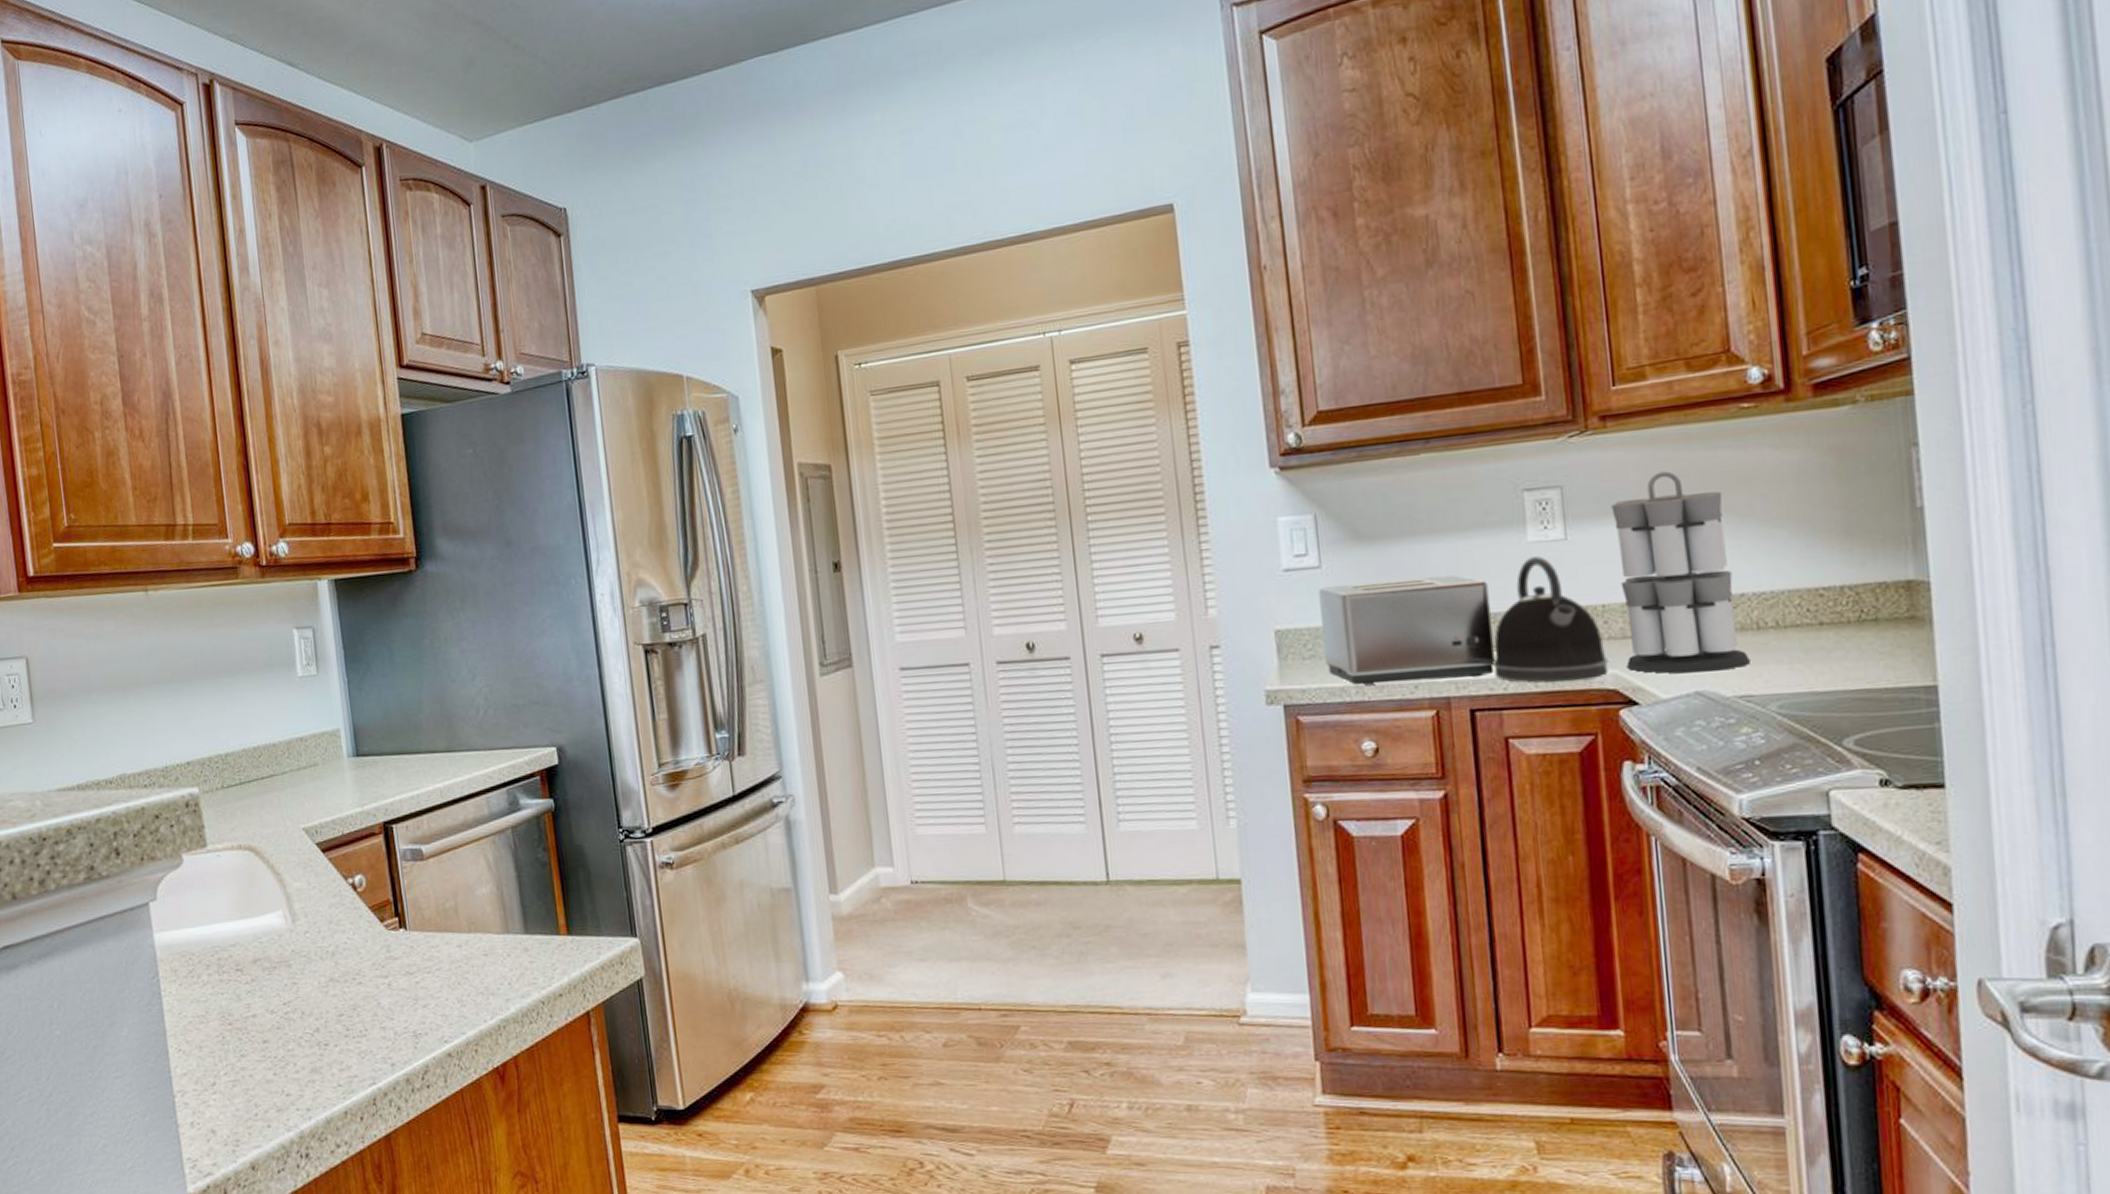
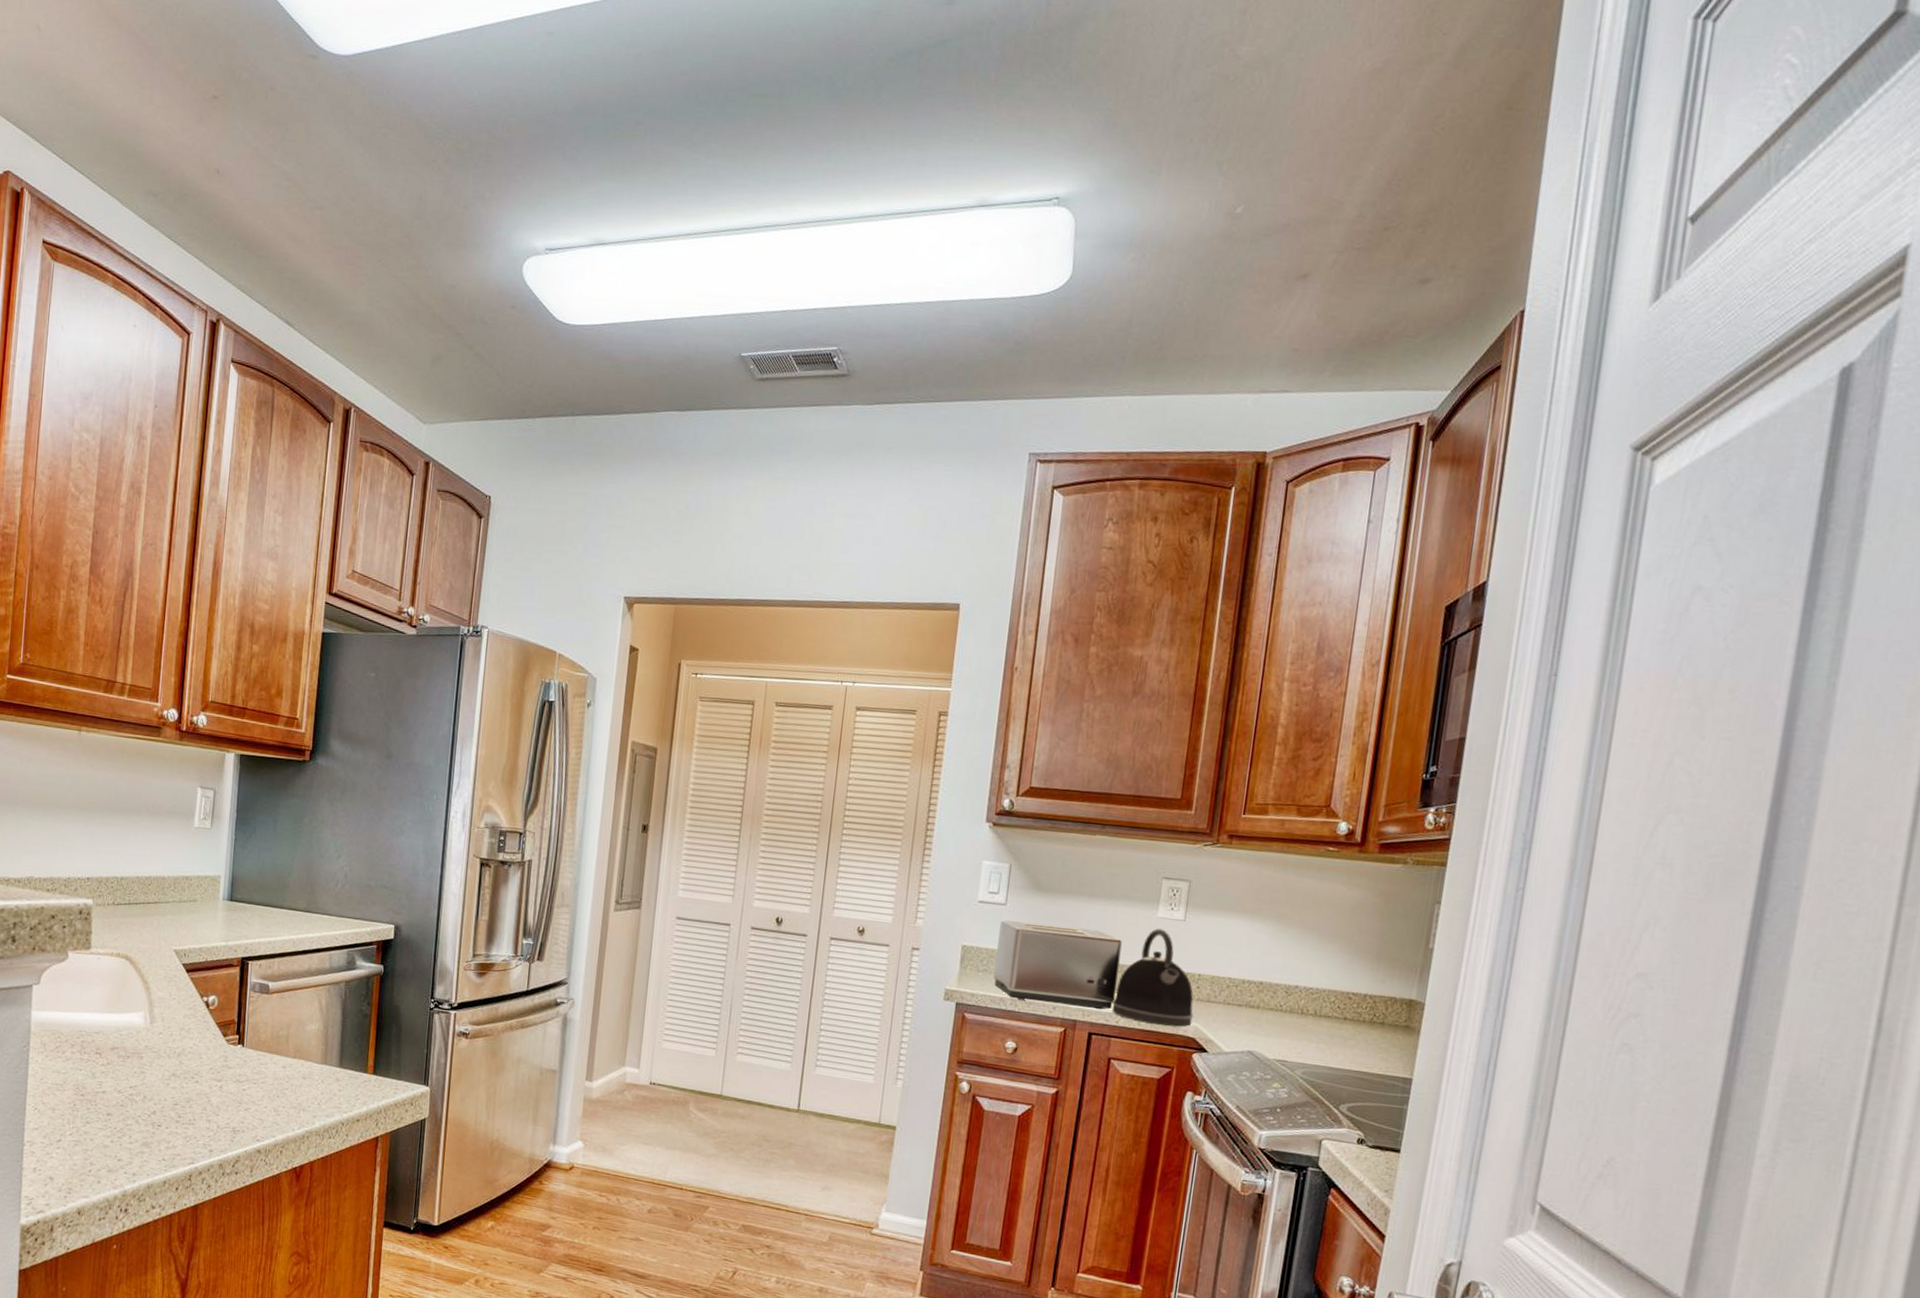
spice rack: present [1611,471,1750,674] -> none [1205,885,1300,1039]

